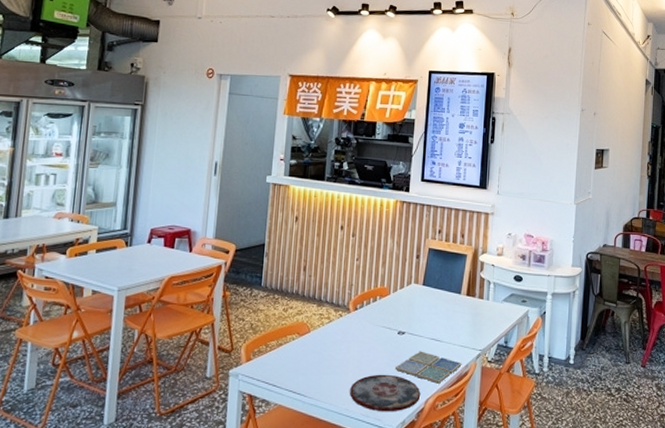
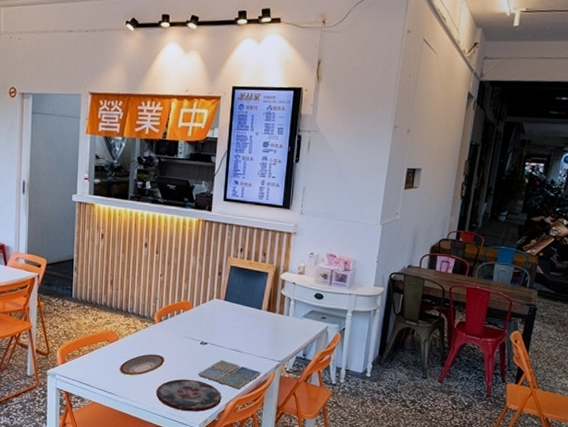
plate: none [309,347,360,372] -> present [119,354,165,375]

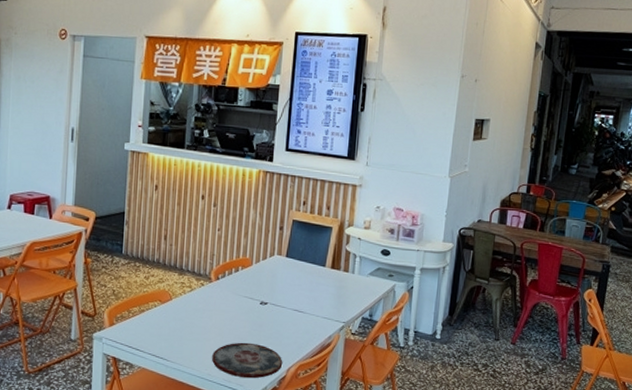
plate: present [119,354,165,375] -> none [172,315,222,339]
drink coaster: present [197,360,261,389] -> none [256,321,325,353]

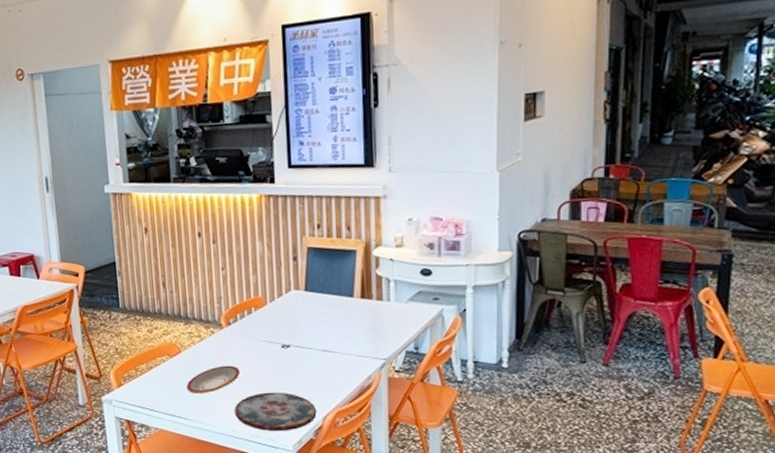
plate: none [172,315,222,339] -> present [186,365,241,393]

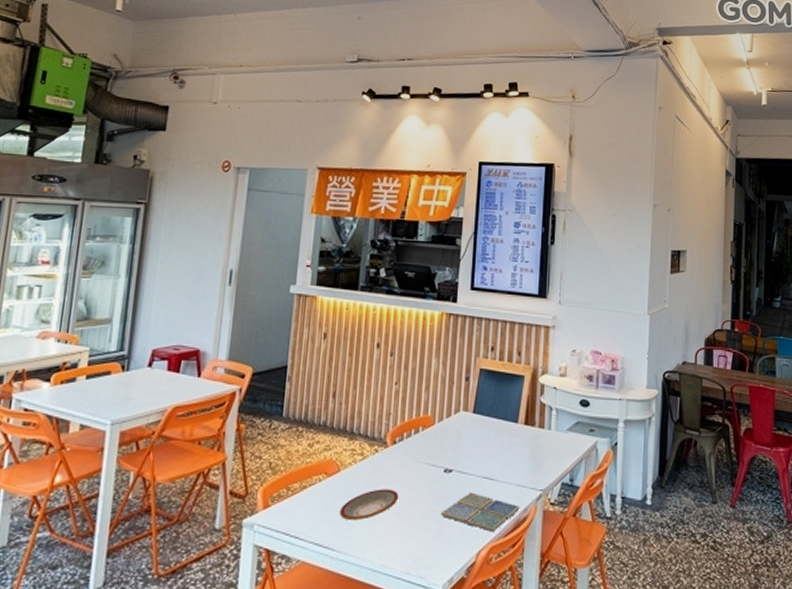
plate: present [235,392,317,432] -> none [387,521,472,568]
drink coaster: none [282,364,363,399] -> present [440,492,520,532]

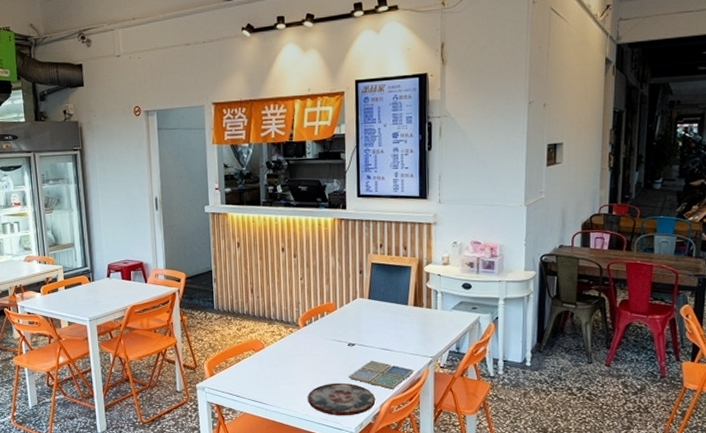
plate: present [339,489,399,520] -> none [267,359,313,383]
plate: none [387,521,472,568] -> present [308,382,376,416]

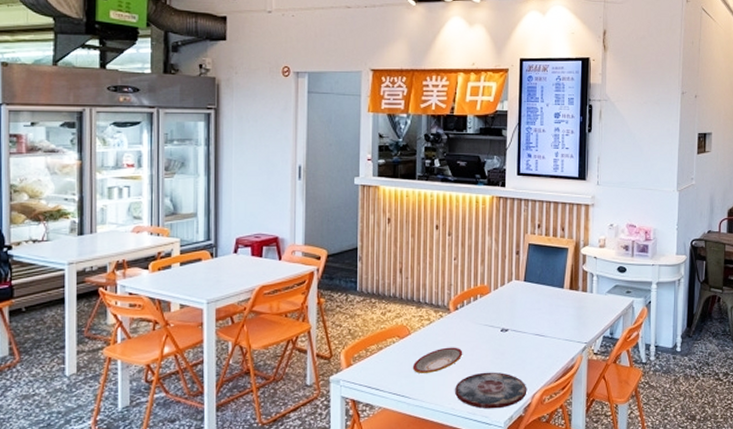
plate: none [267,359,313,383] -> present [412,347,463,373]
drink coaster: present [348,360,414,389] -> none [499,347,568,378]

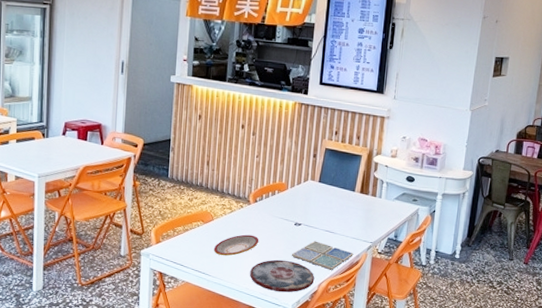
drink coaster: none [499,347,568,378] -> present [291,241,354,270]

